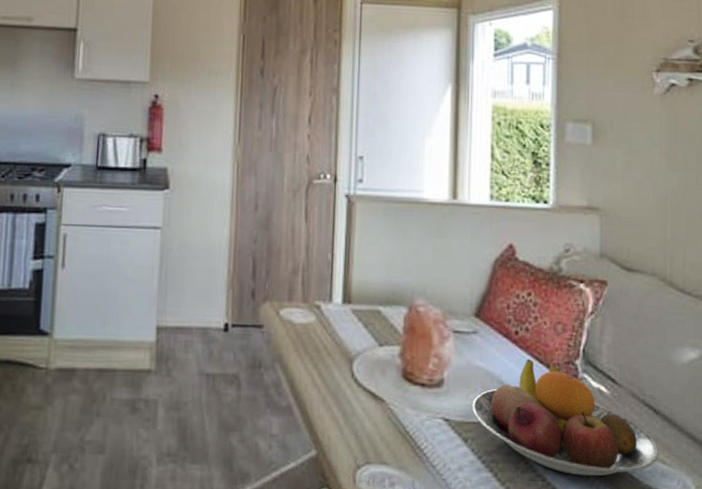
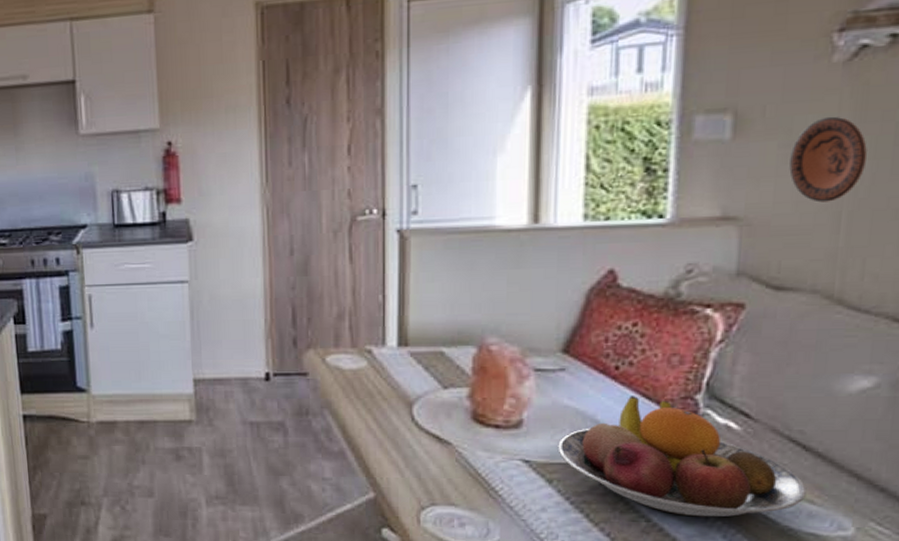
decorative plate: none [631,134,680,202] -> present [789,116,867,203]

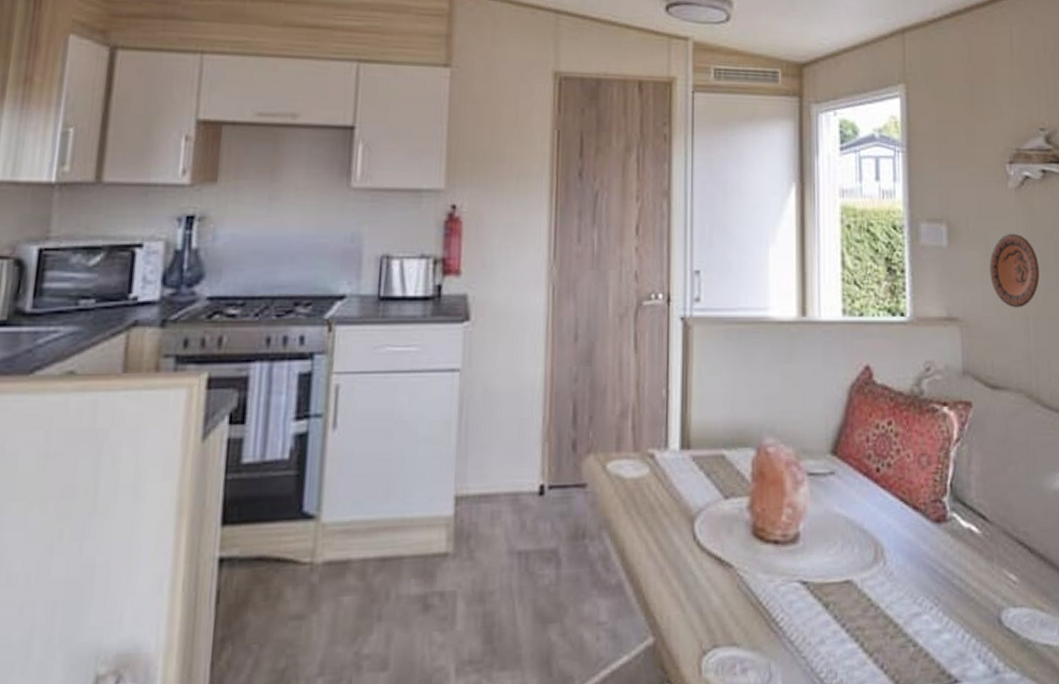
fruit bowl: present [557,396,807,517] -> none [832,500,1037,636]

